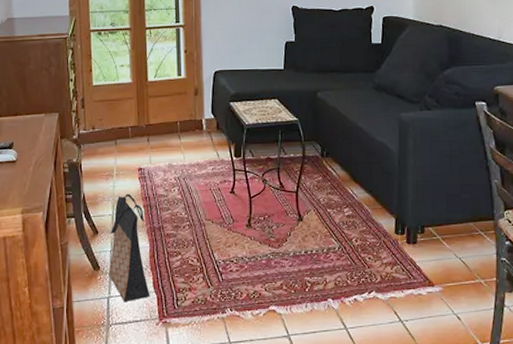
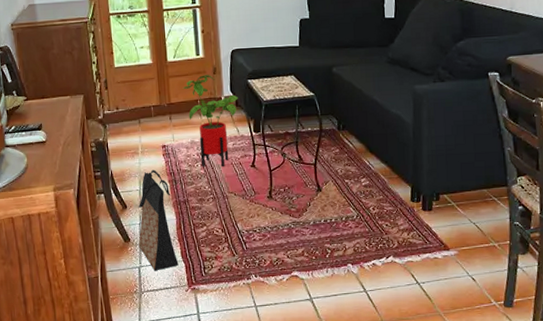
house plant: none [162,96,219,192] -> present [182,75,238,167]

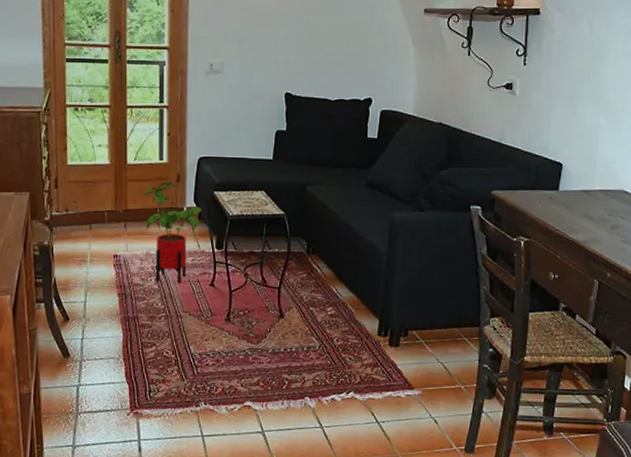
bag: present [138,169,179,271] -> none [78,280,122,391]

